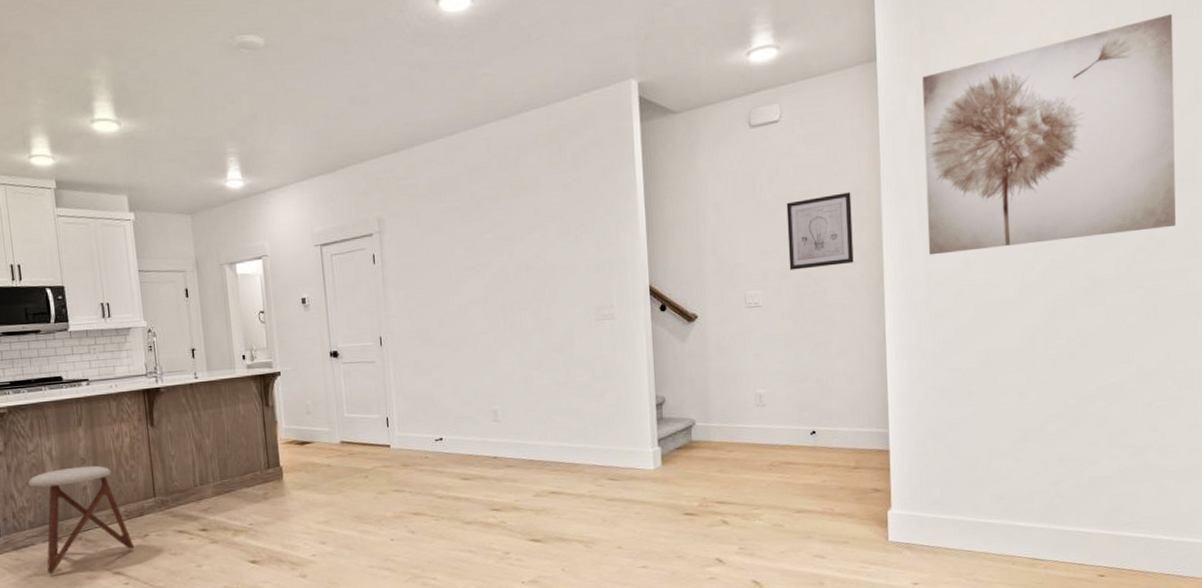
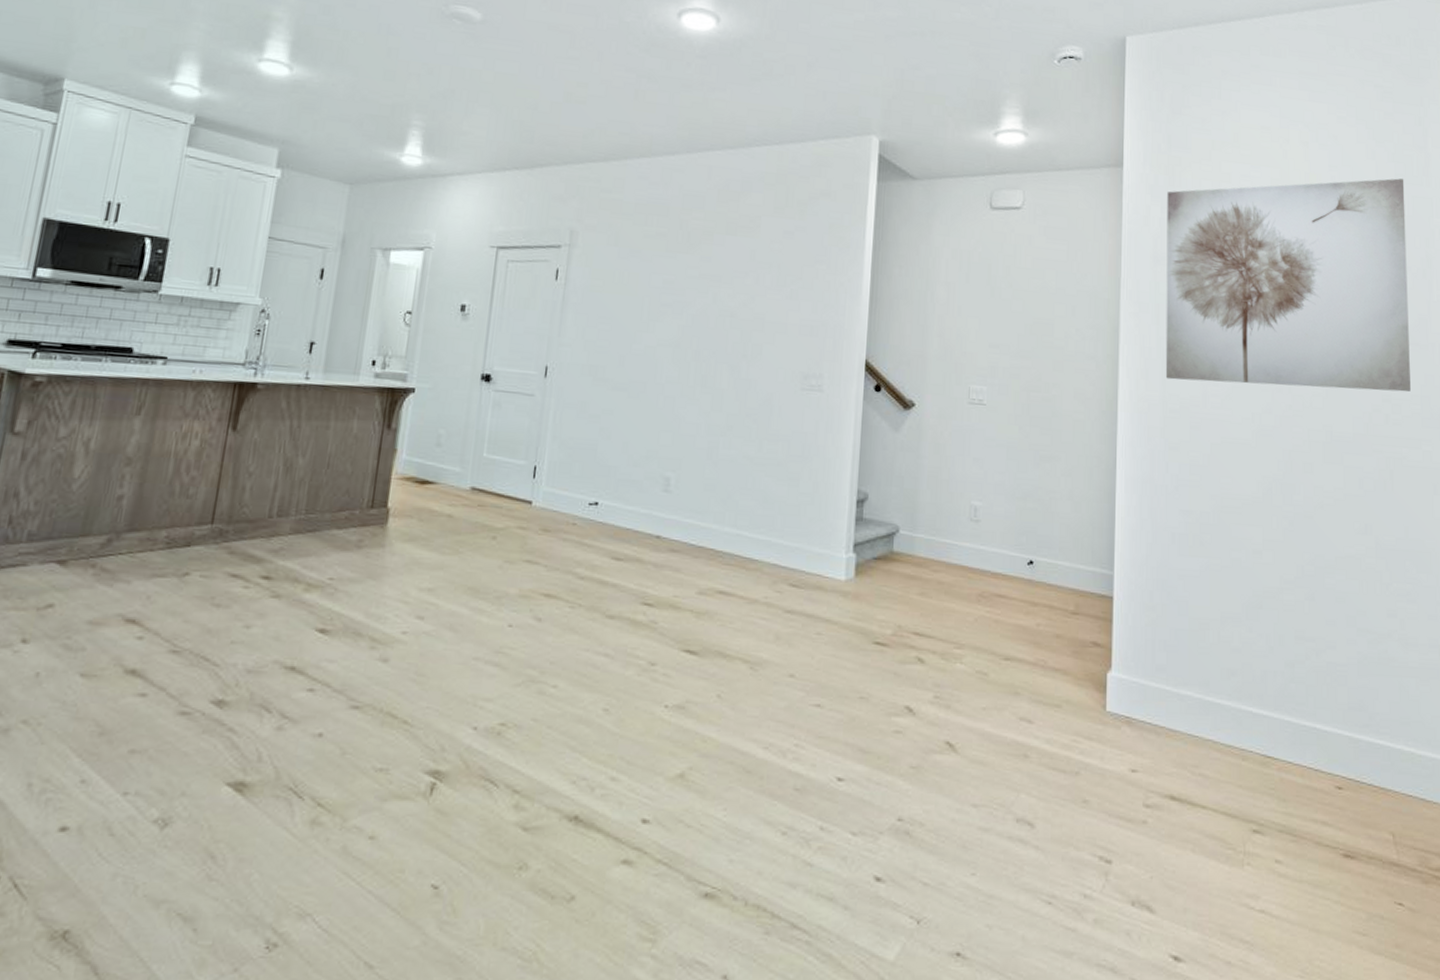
stool: present [28,465,135,575] -> none [33,467,166,611]
wall art: present [786,192,854,270] -> none [1019,295,1089,374]

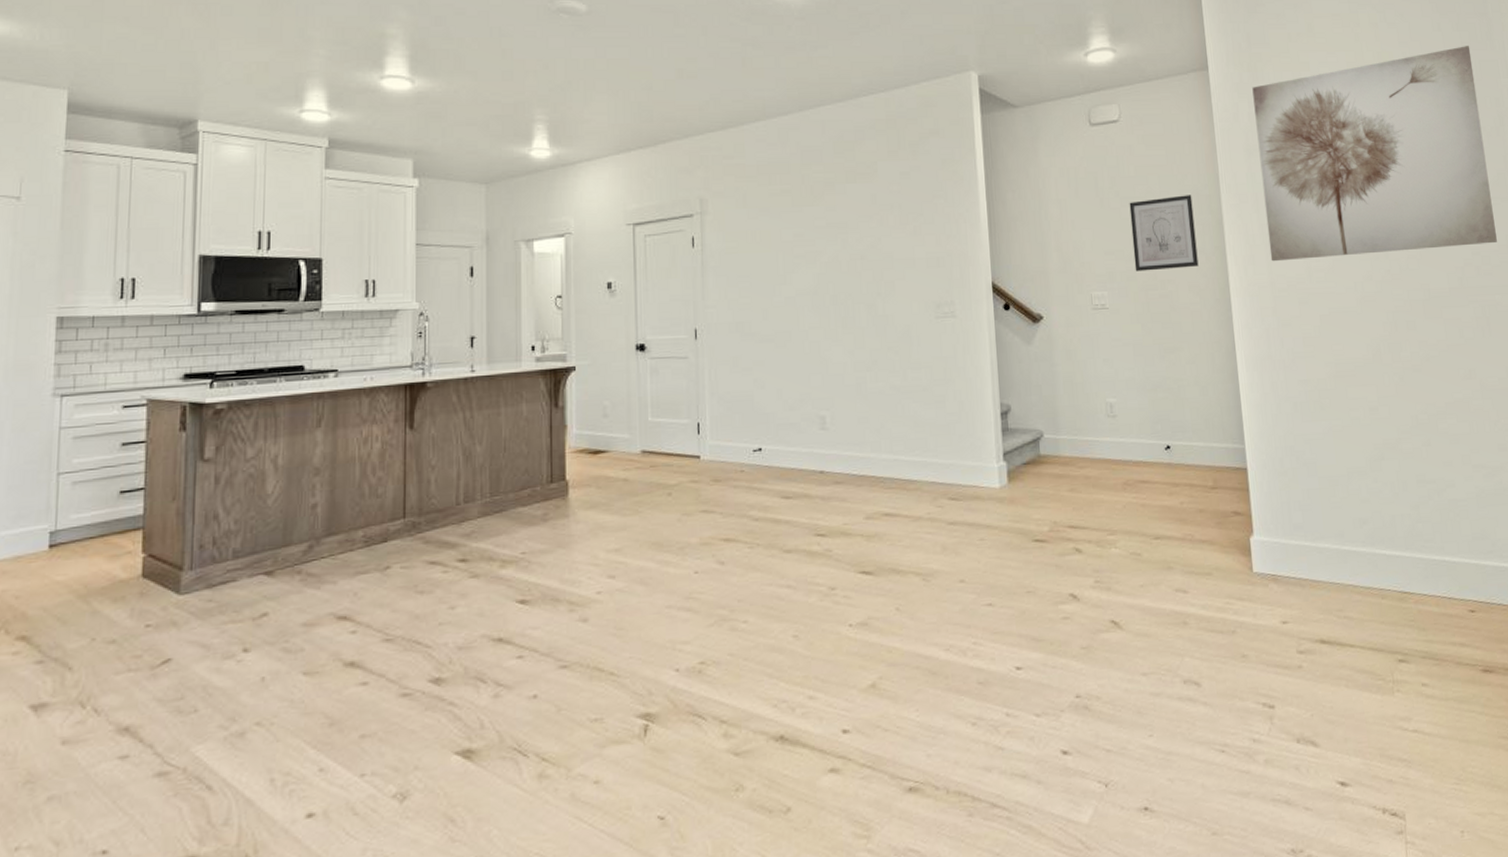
wall art: none [1019,295,1089,374] -> present [1129,195,1199,272]

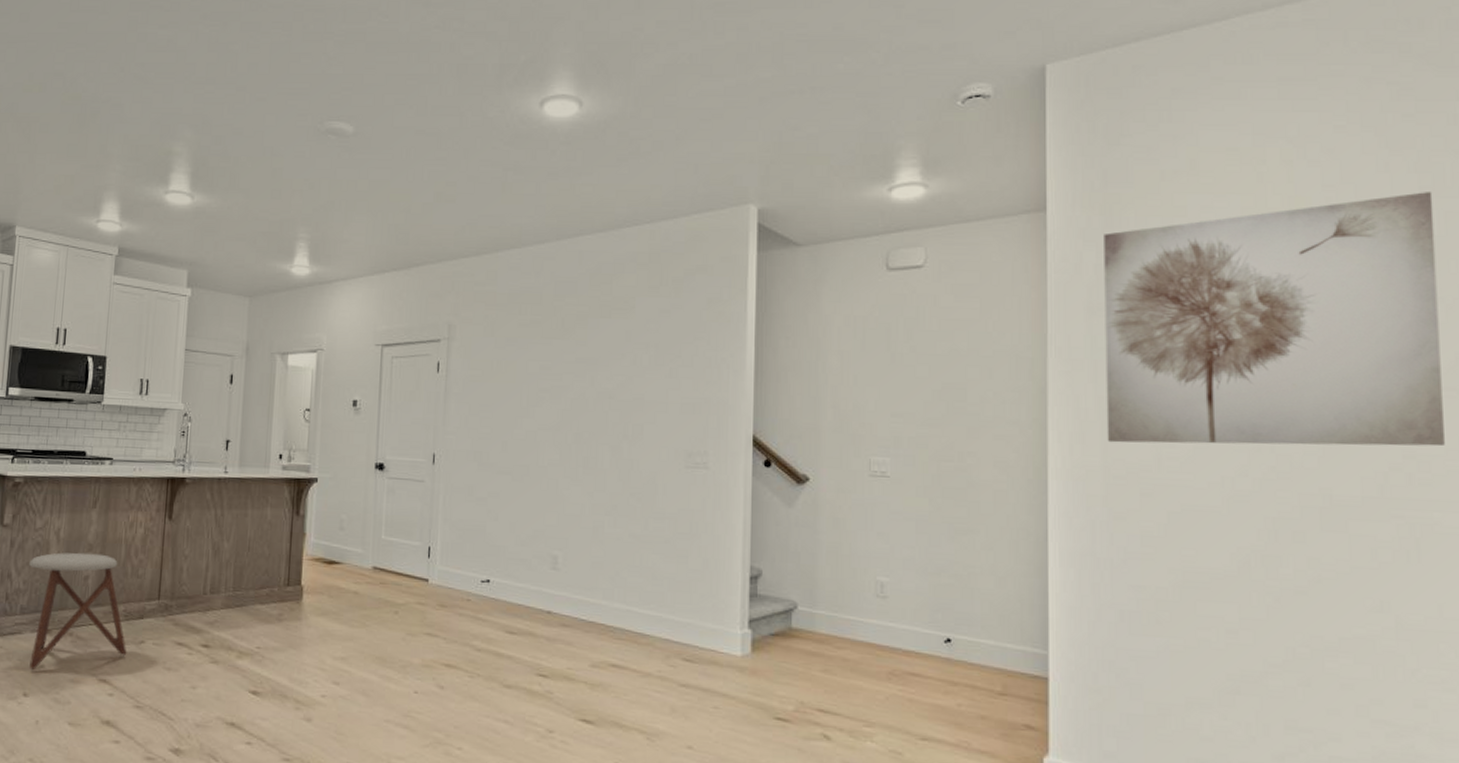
stool: none [241,477,370,621] -> present [29,552,127,671]
wall art: present [1129,195,1199,272] -> none [927,356,1009,440]

